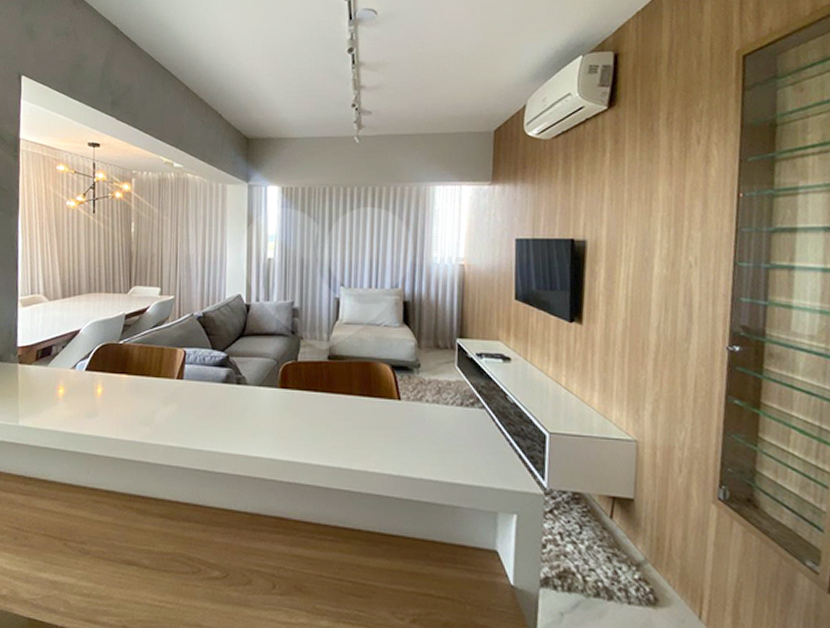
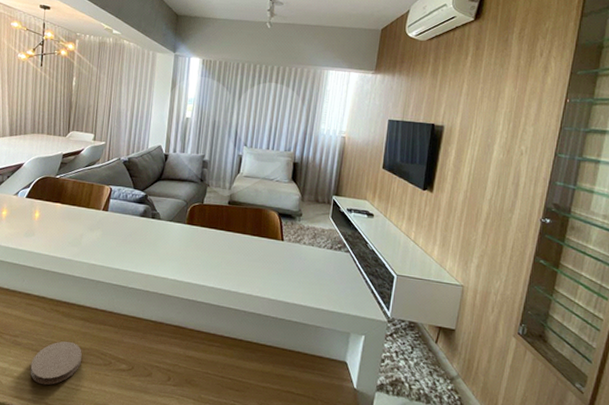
coaster: none [103,545,164,604] -> present [30,341,82,385]

